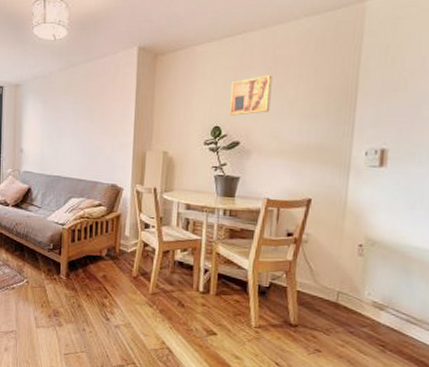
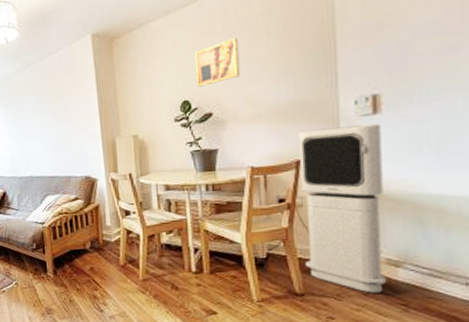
air purifier: none [302,172,385,332] -> present [299,123,388,293]

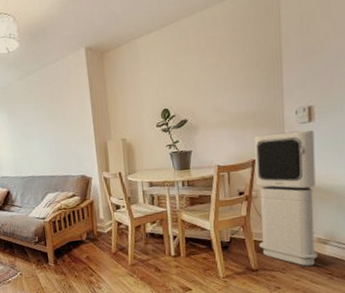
wall art: present [195,38,240,87] -> none [173,55,209,97]

